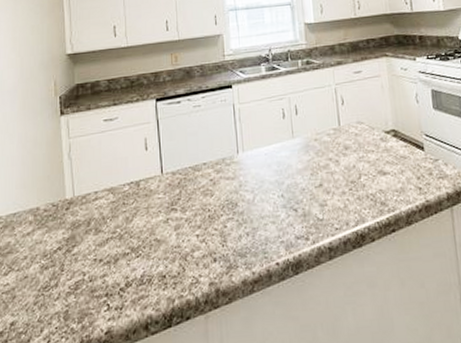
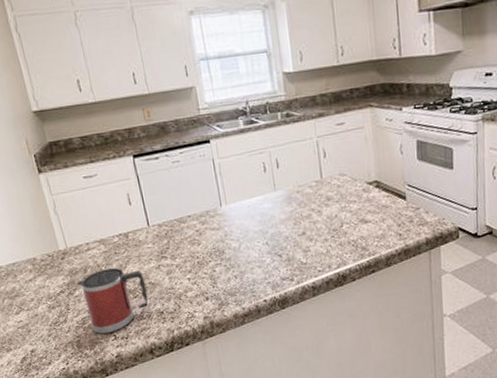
mug: none [76,220,151,302] -> present [76,267,148,334]

